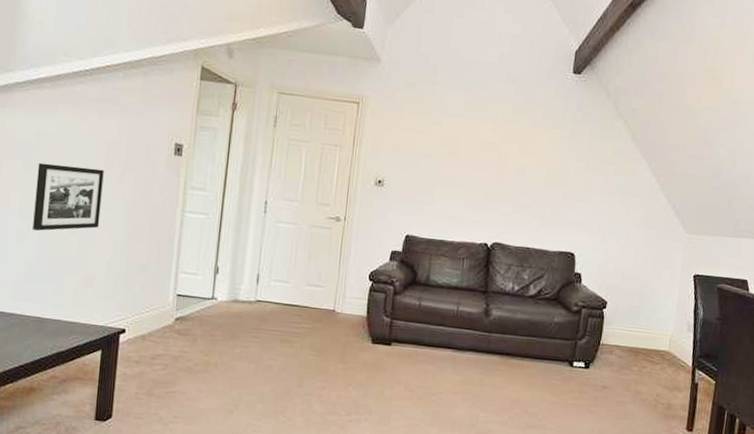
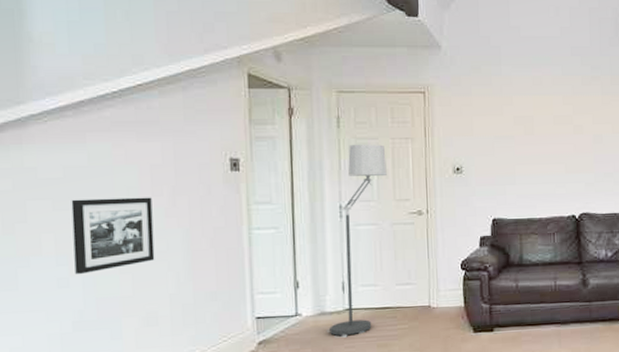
floor lamp: none [237,144,314,327] -> present [327,144,387,338]

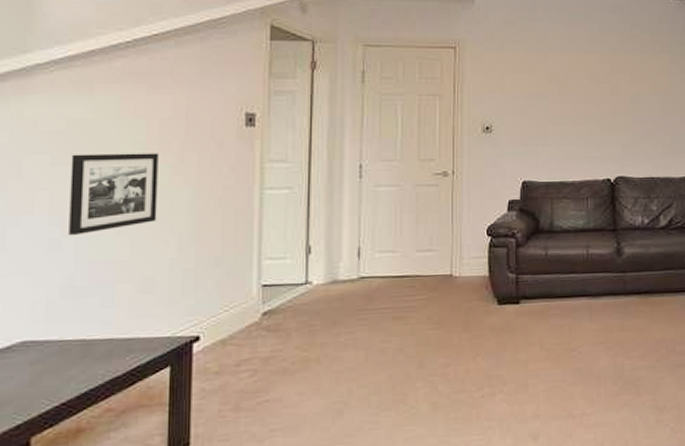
floor lamp: present [327,144,387,338] -> none [339,100,412,309]

